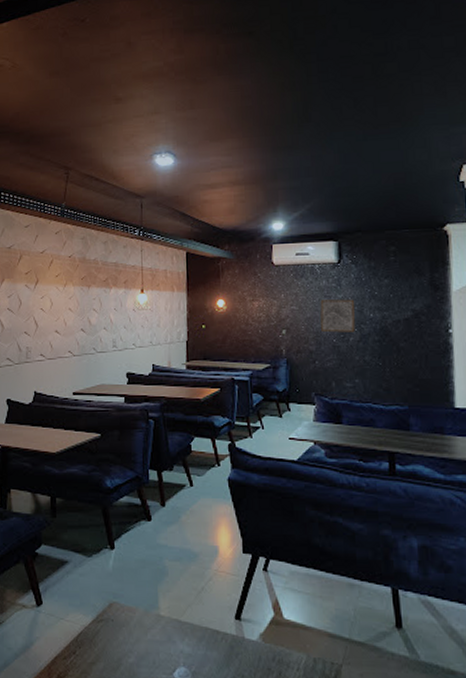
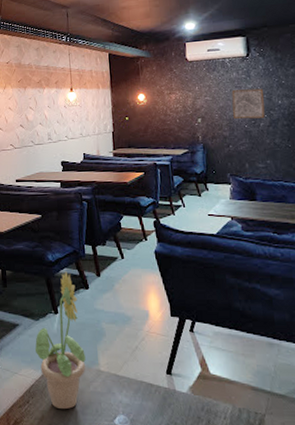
sunflower: none [86,500,144,660] -> present [35,271,86,409]

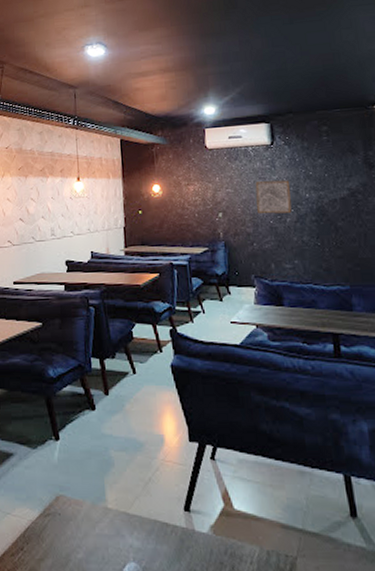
sunflower: present [35,271,86,409] -> none [32,389,91,556]

